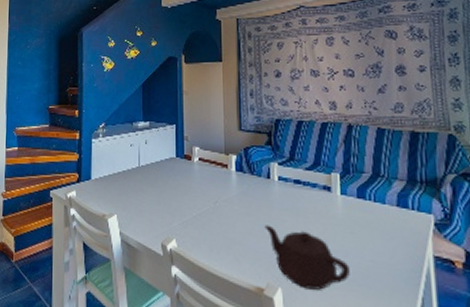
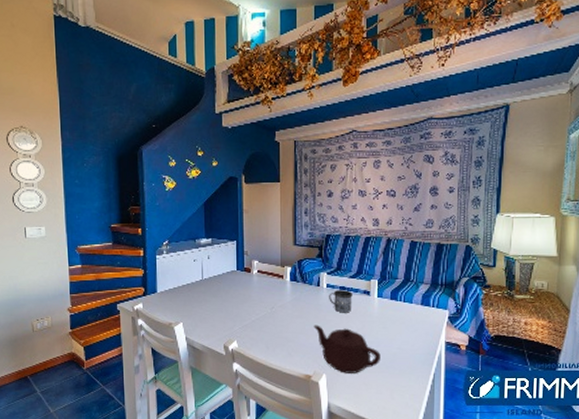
mug: none [281,184,310,213] -> present [329,290,352,313]

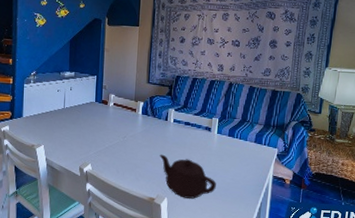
mug: present [329,290,352,313] -> none [175,125,196,146]

